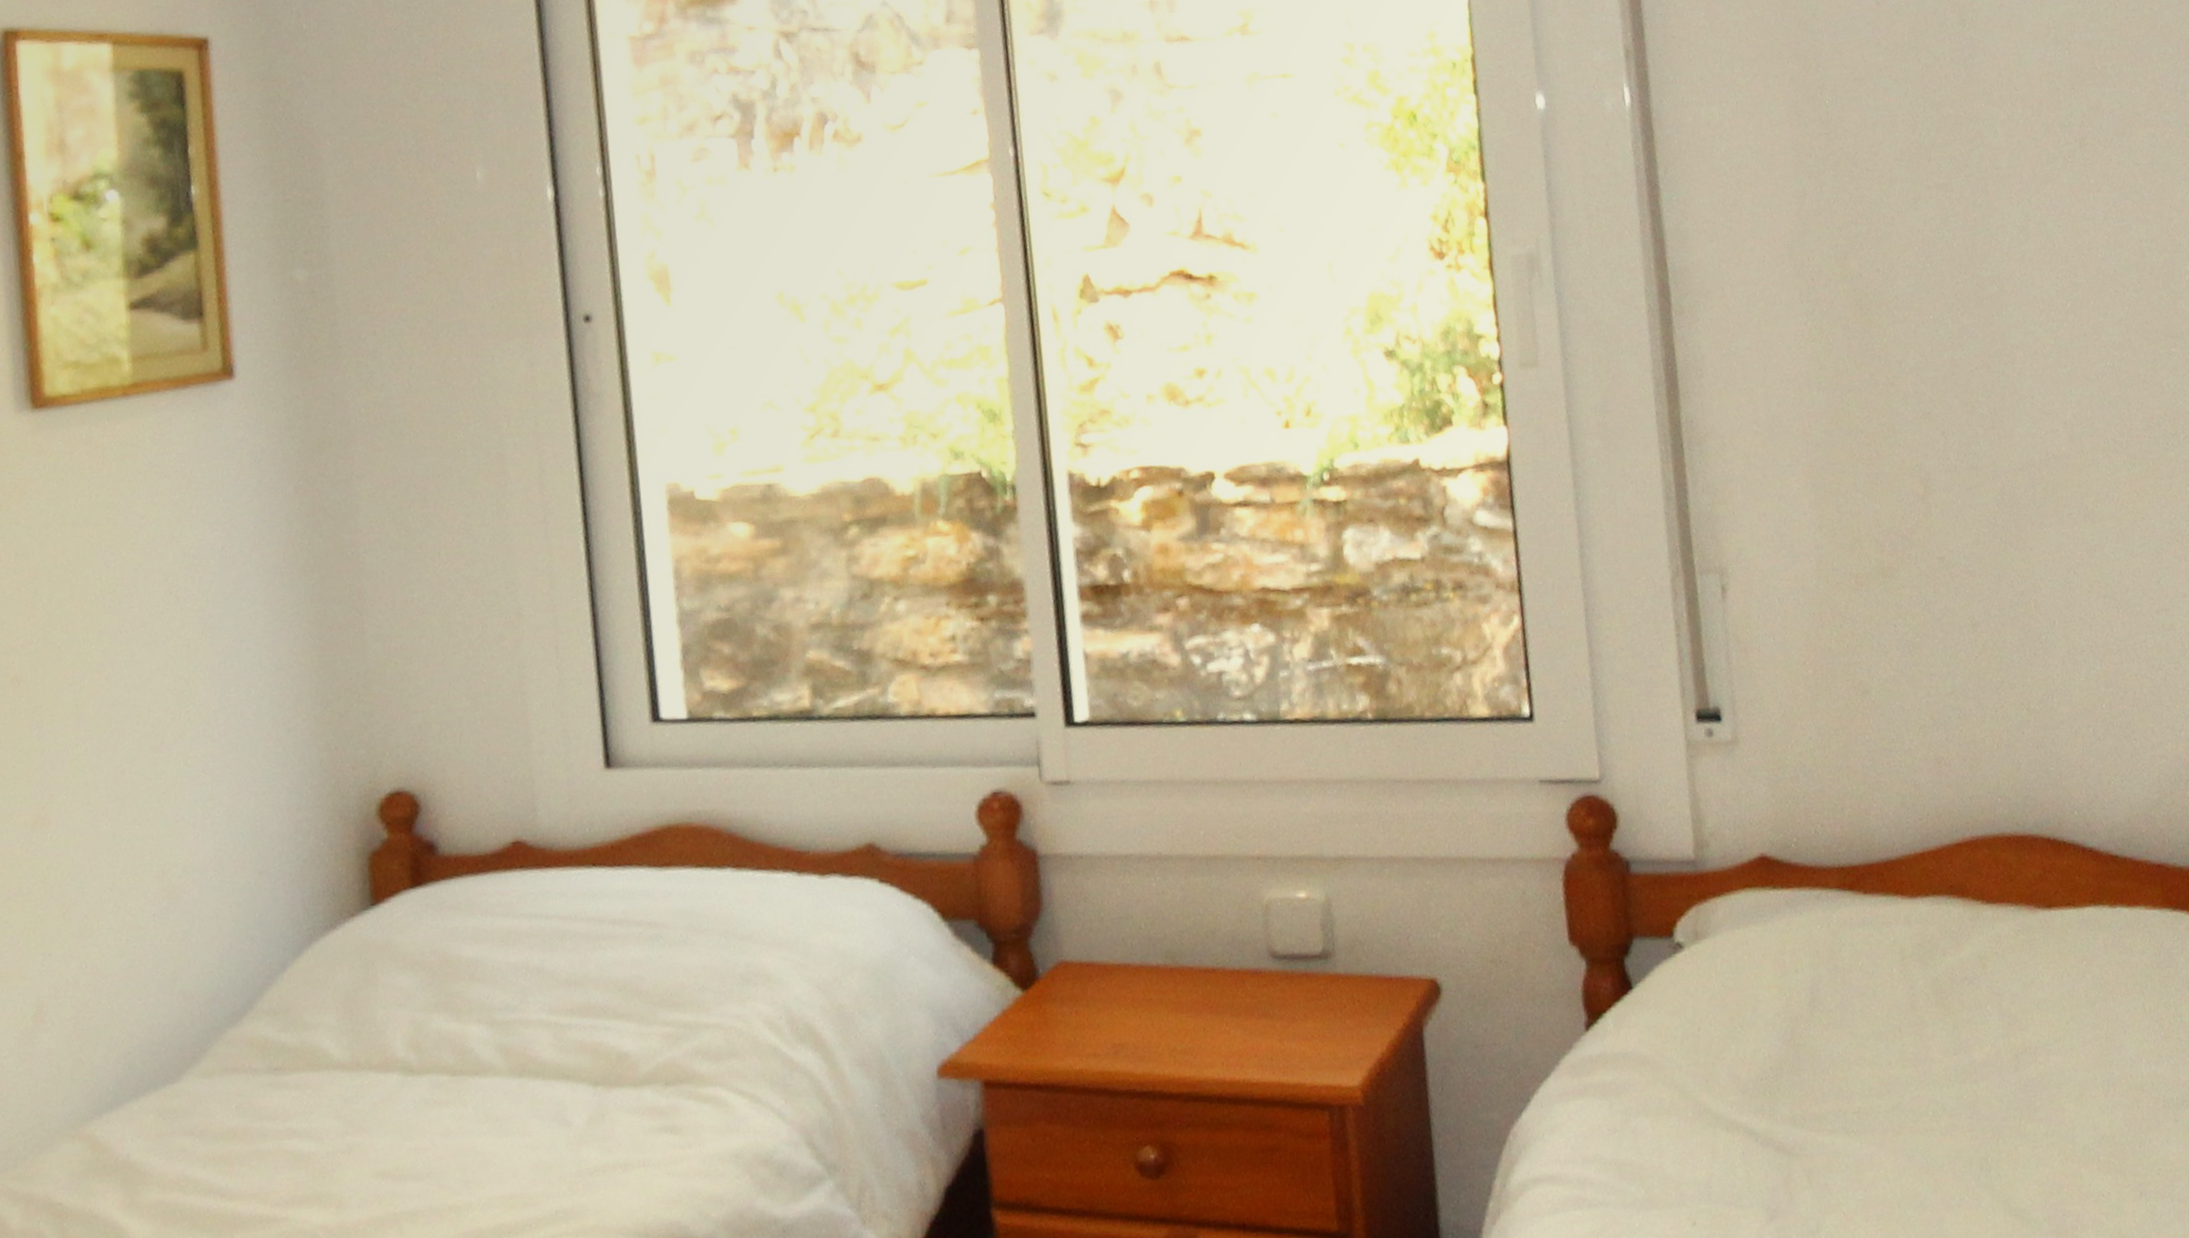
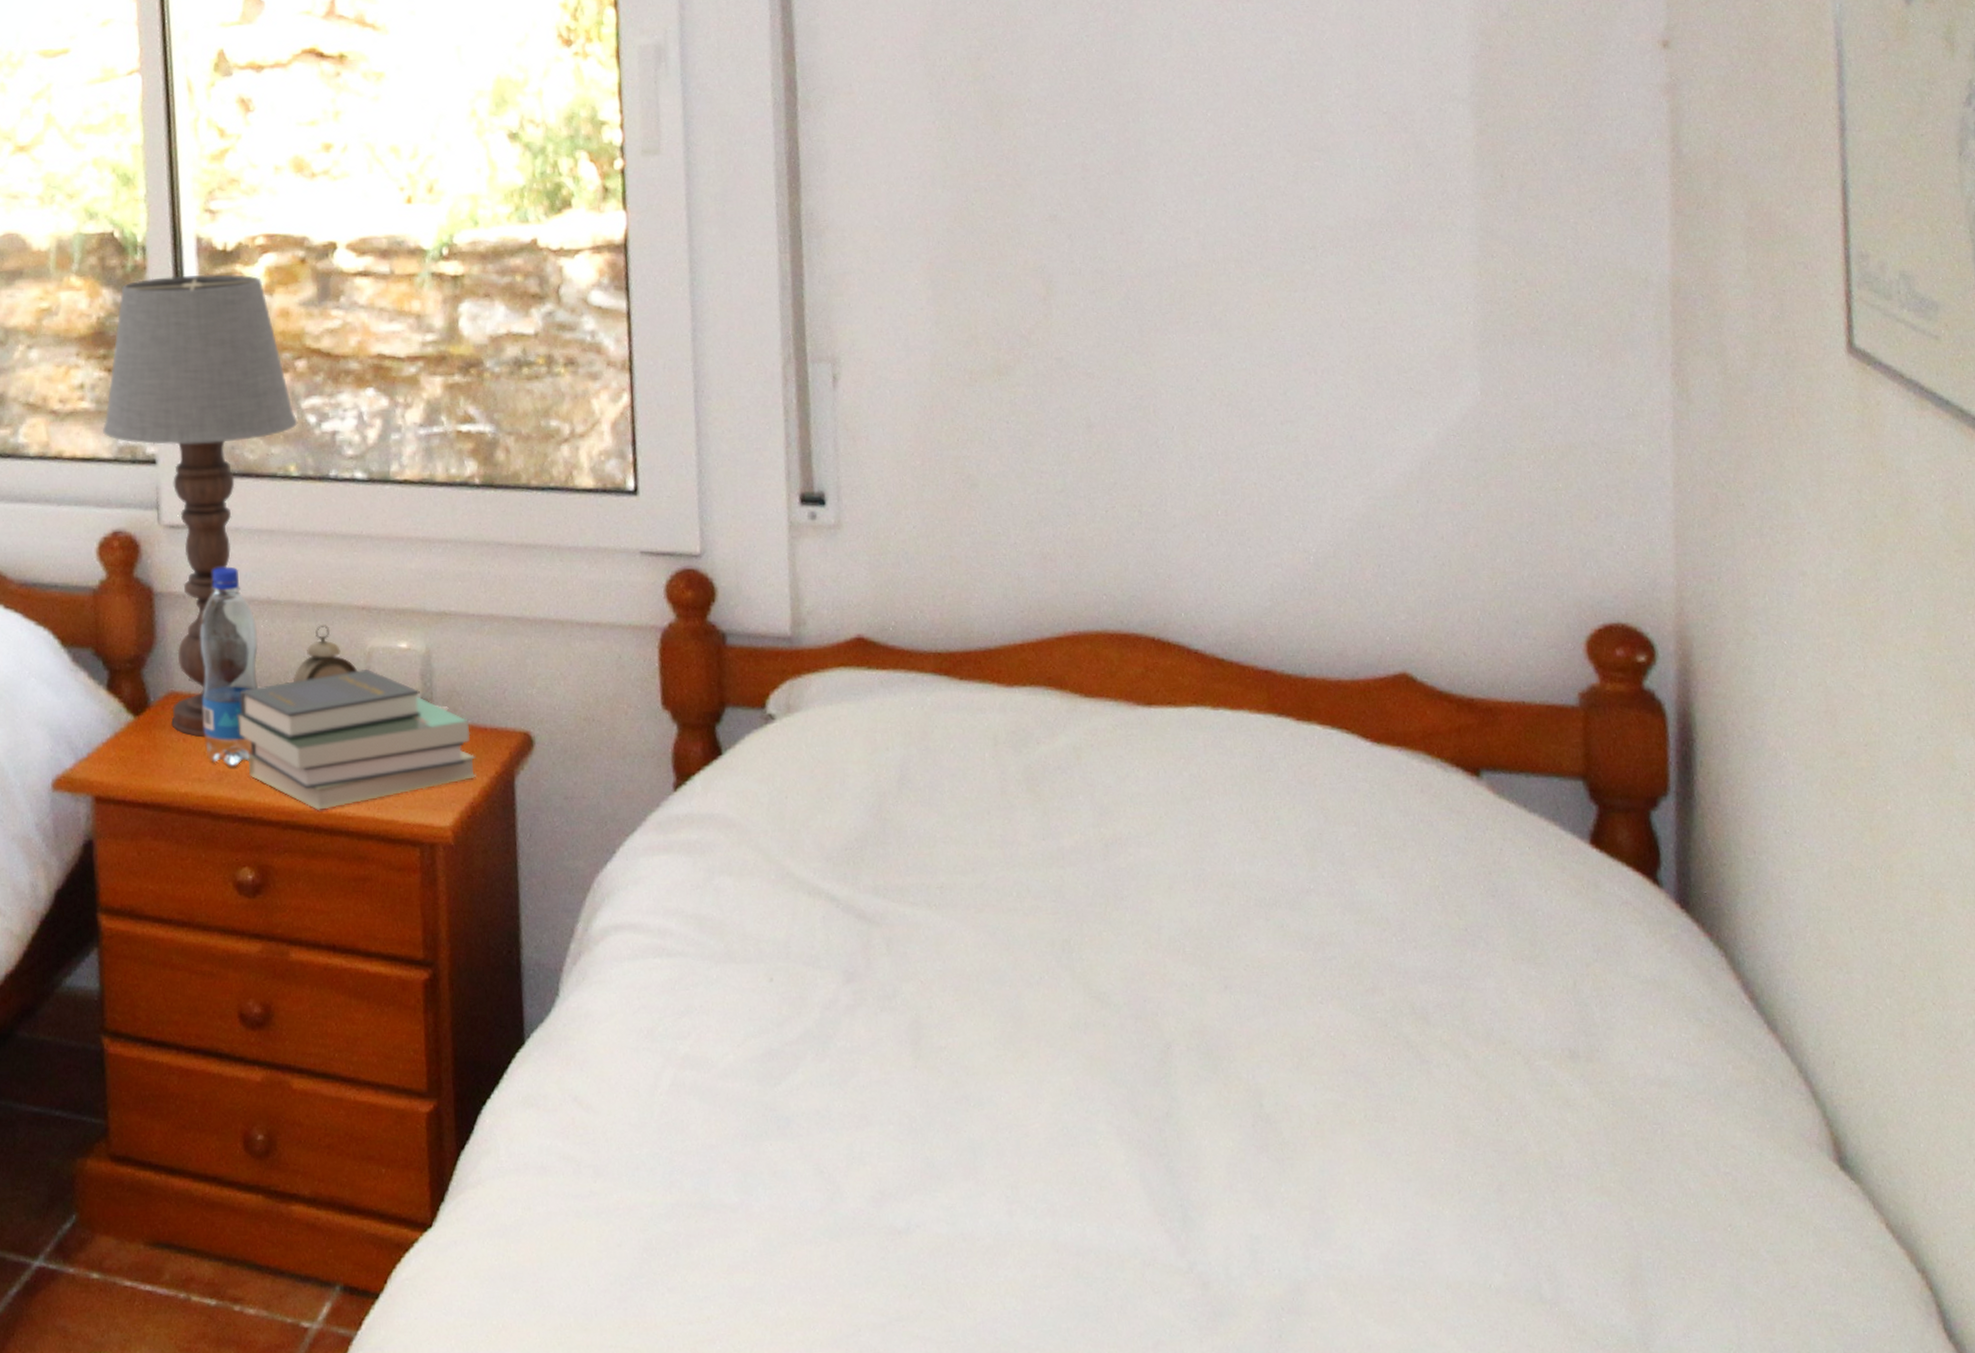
table lamp: none [977,510,1183,1008] -> present [103,274,298,737]
bottle: none [1087,822,1153,1040] -> present [199,566,259,768]
books: none [1133,923,1385,1080] -> present [238,669,477,811]
alarm clock: none [1189,878,1256,942] -> present [293,625,358,682]

